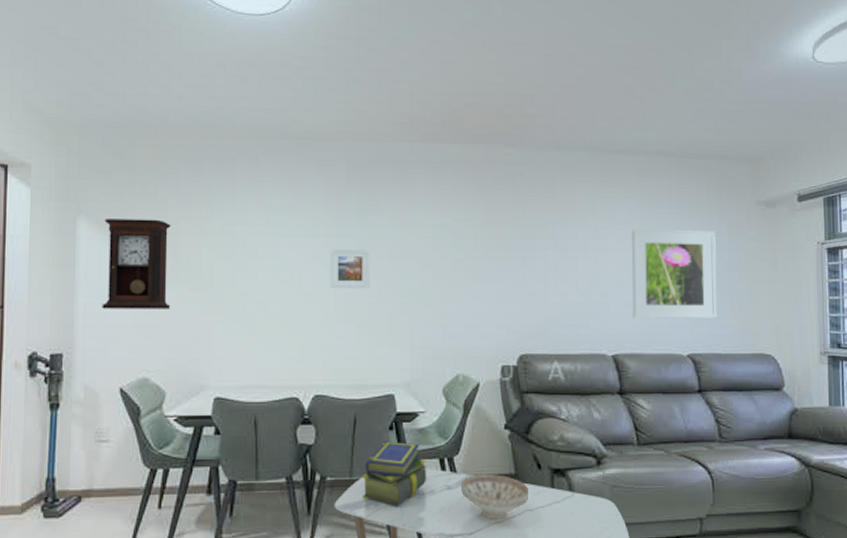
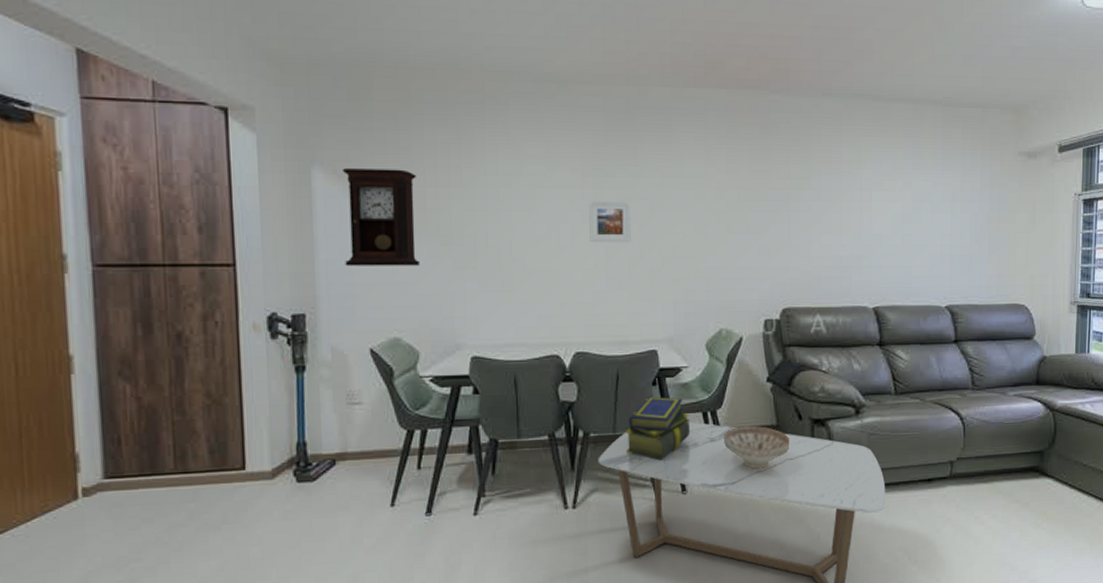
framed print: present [632,230,717,318] -> none [894,181,978,271]

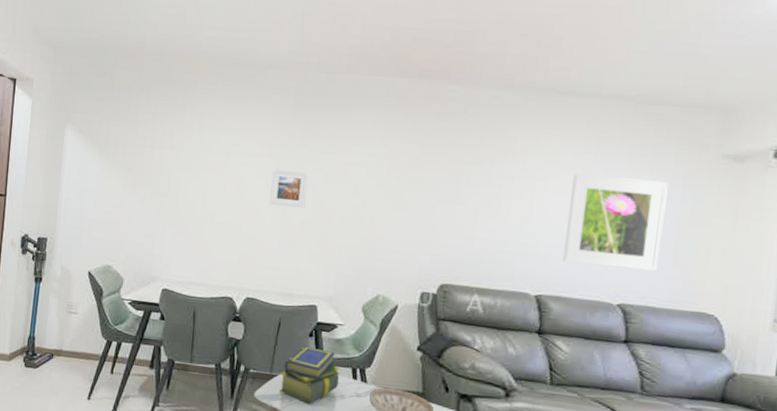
pendulum clock: present [342,168,421,266] -> none [79,129,139,210]
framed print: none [894,181,978,271] -> present [562,174,668,271]

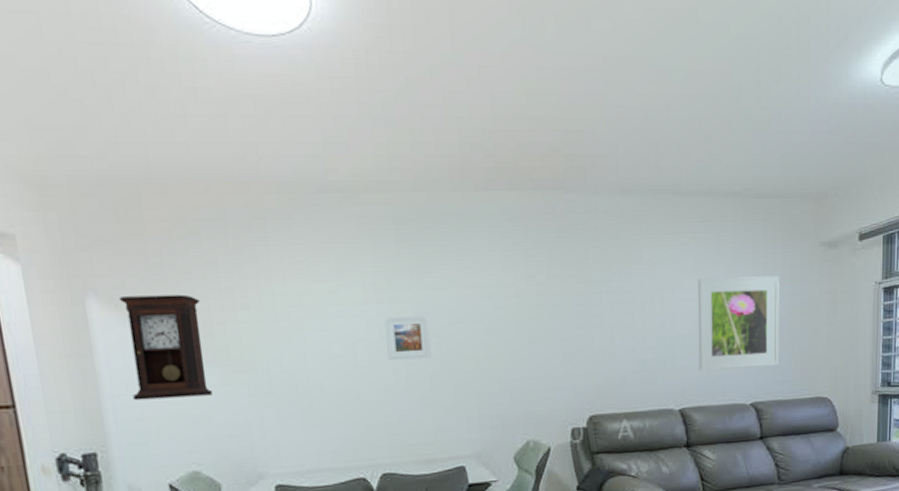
pendulum clock: none [79,129,139,210] -> present [118,294,213,401]

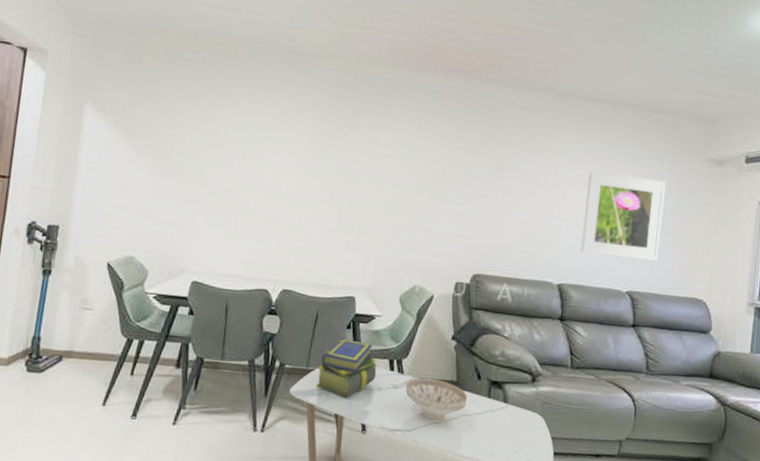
pendulum clock: present [118,294,213,401] -> none [99,107,169,196]
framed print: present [385,315,431,361] -> none [308,158,348,199]

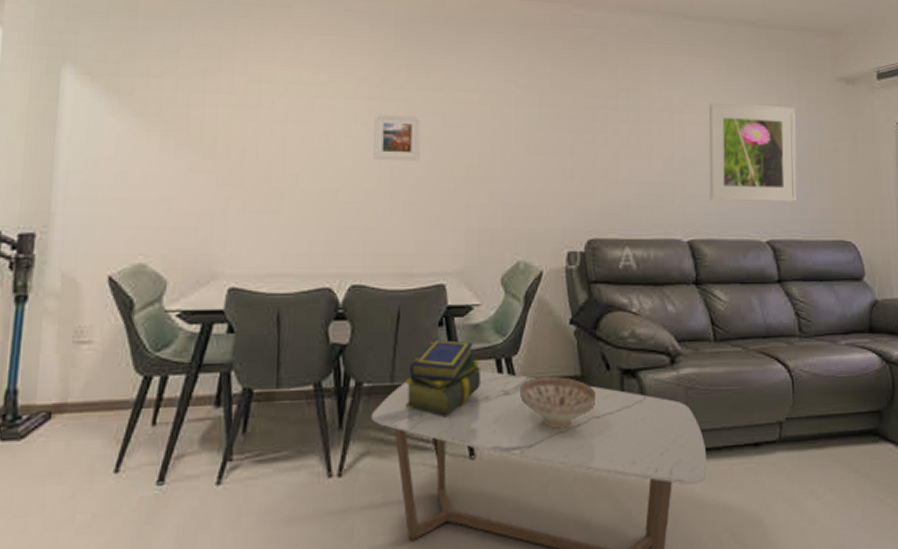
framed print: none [308,158,348,199] -> present [373,113,421,162]

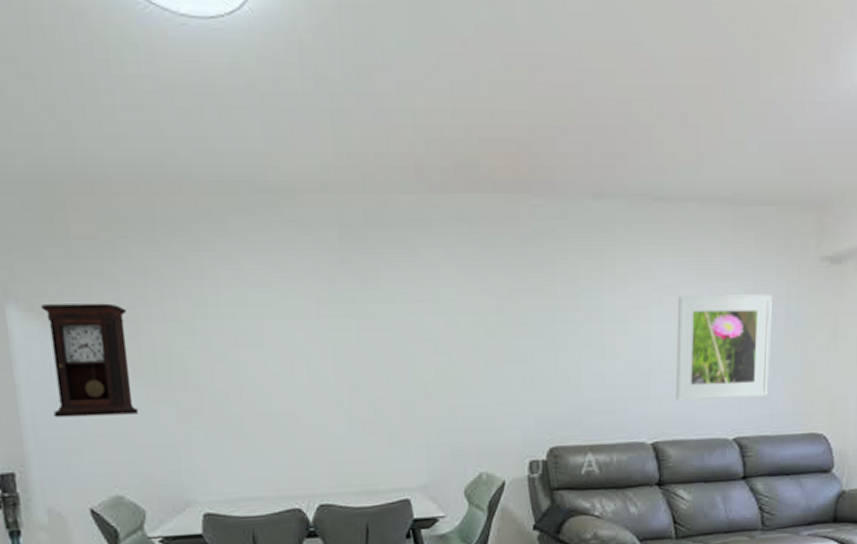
pendulum clock: none [89,69,182,181] -> present [40,303,139,418]
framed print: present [373,113,421,162] -> none [326,331,376,381]

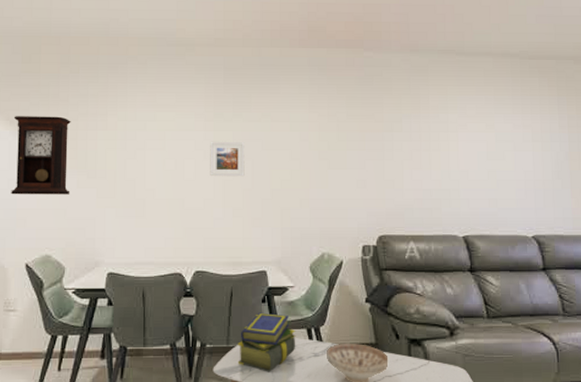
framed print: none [326,331,376,381] -> present [210,141,245,177]
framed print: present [675,294,772,400] -> none [480,123,559,203]

